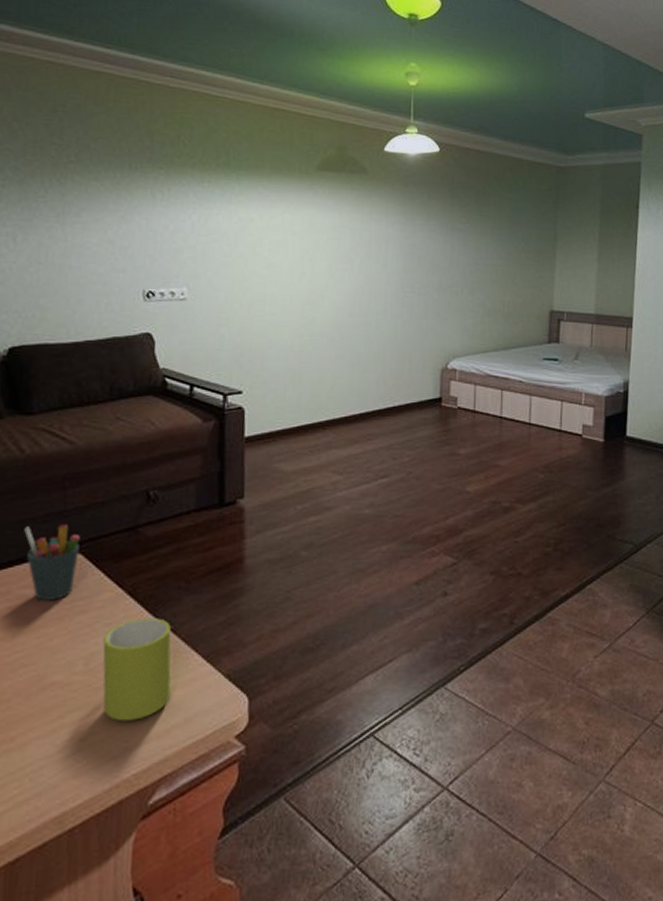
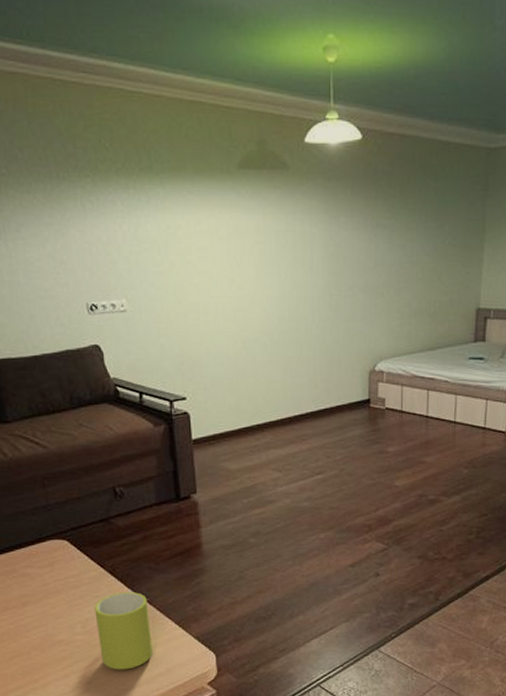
pen holder: present [24,524,80,601] -> none [18,516,65,578]

